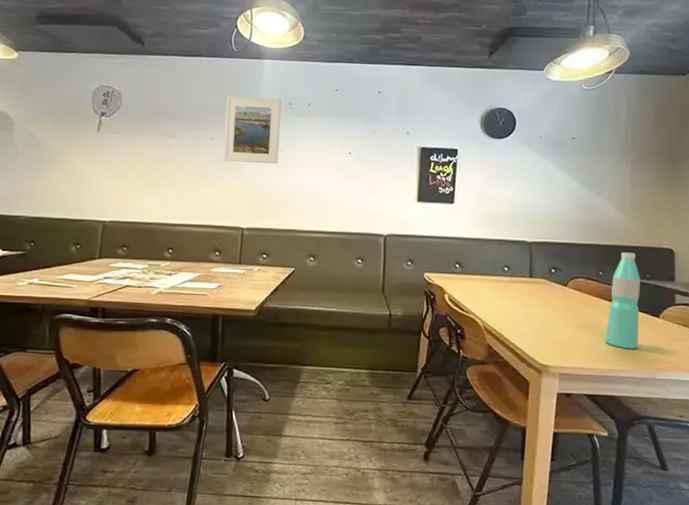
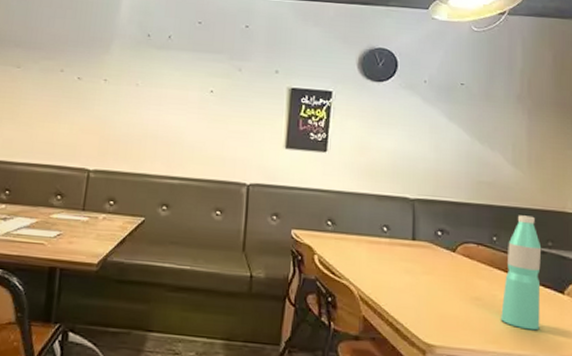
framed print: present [223,95,282,165] -> none [72,24,140,101]

